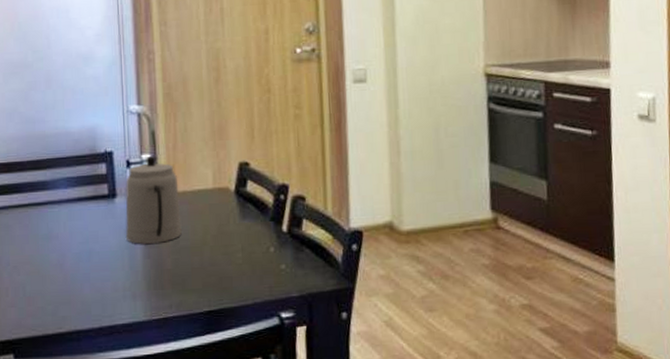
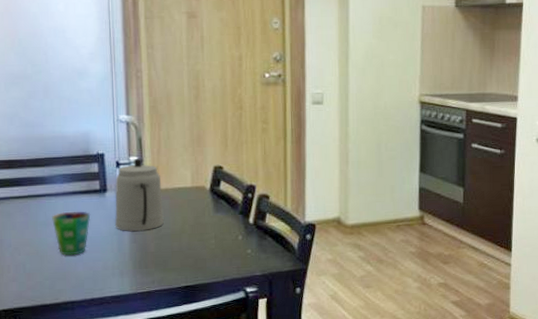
cup: none [55,221,98,275] -> present [52,211,91,256]

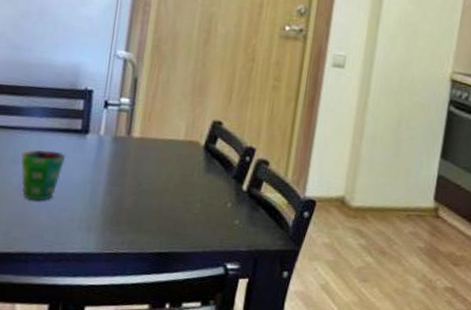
teapot: present [115,159,164,231] -> none [91,101,151,183]

